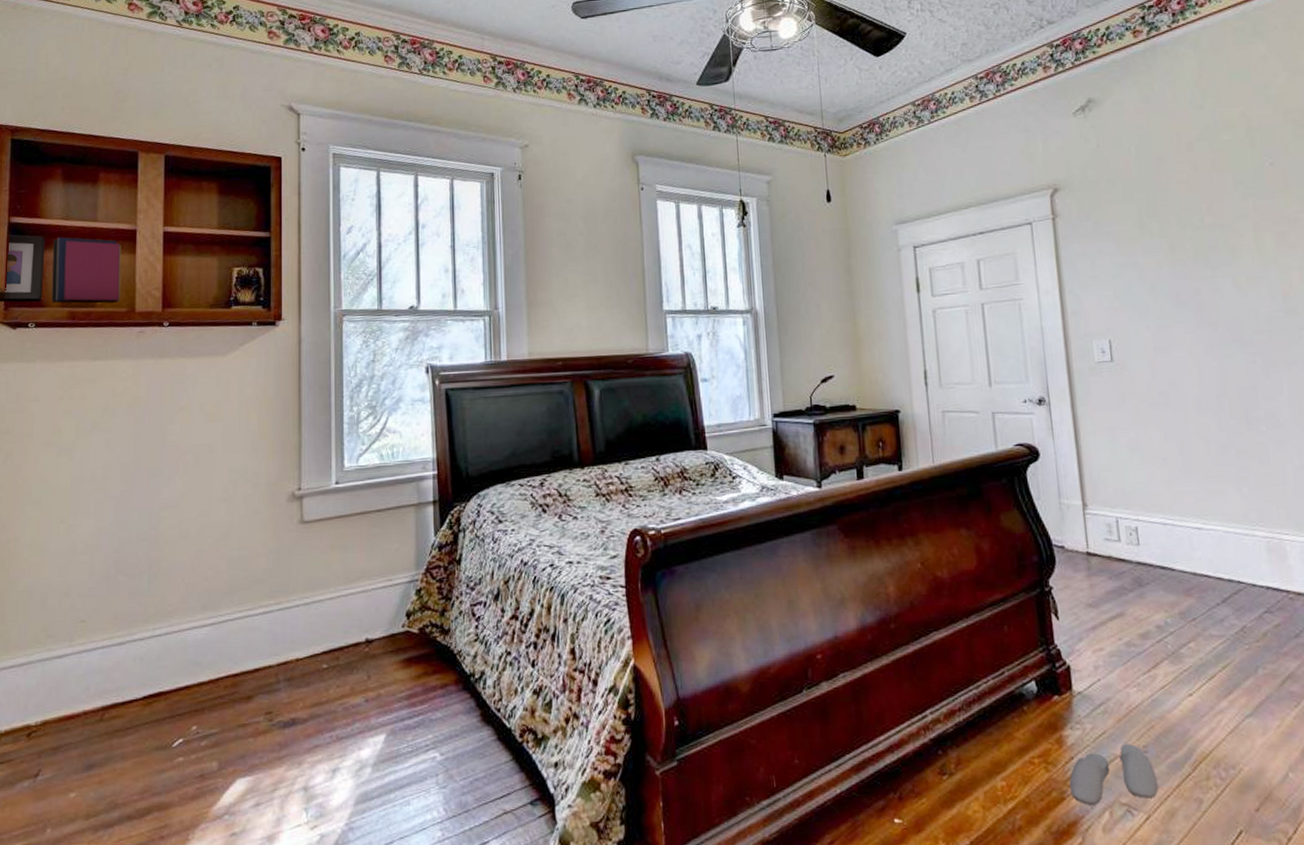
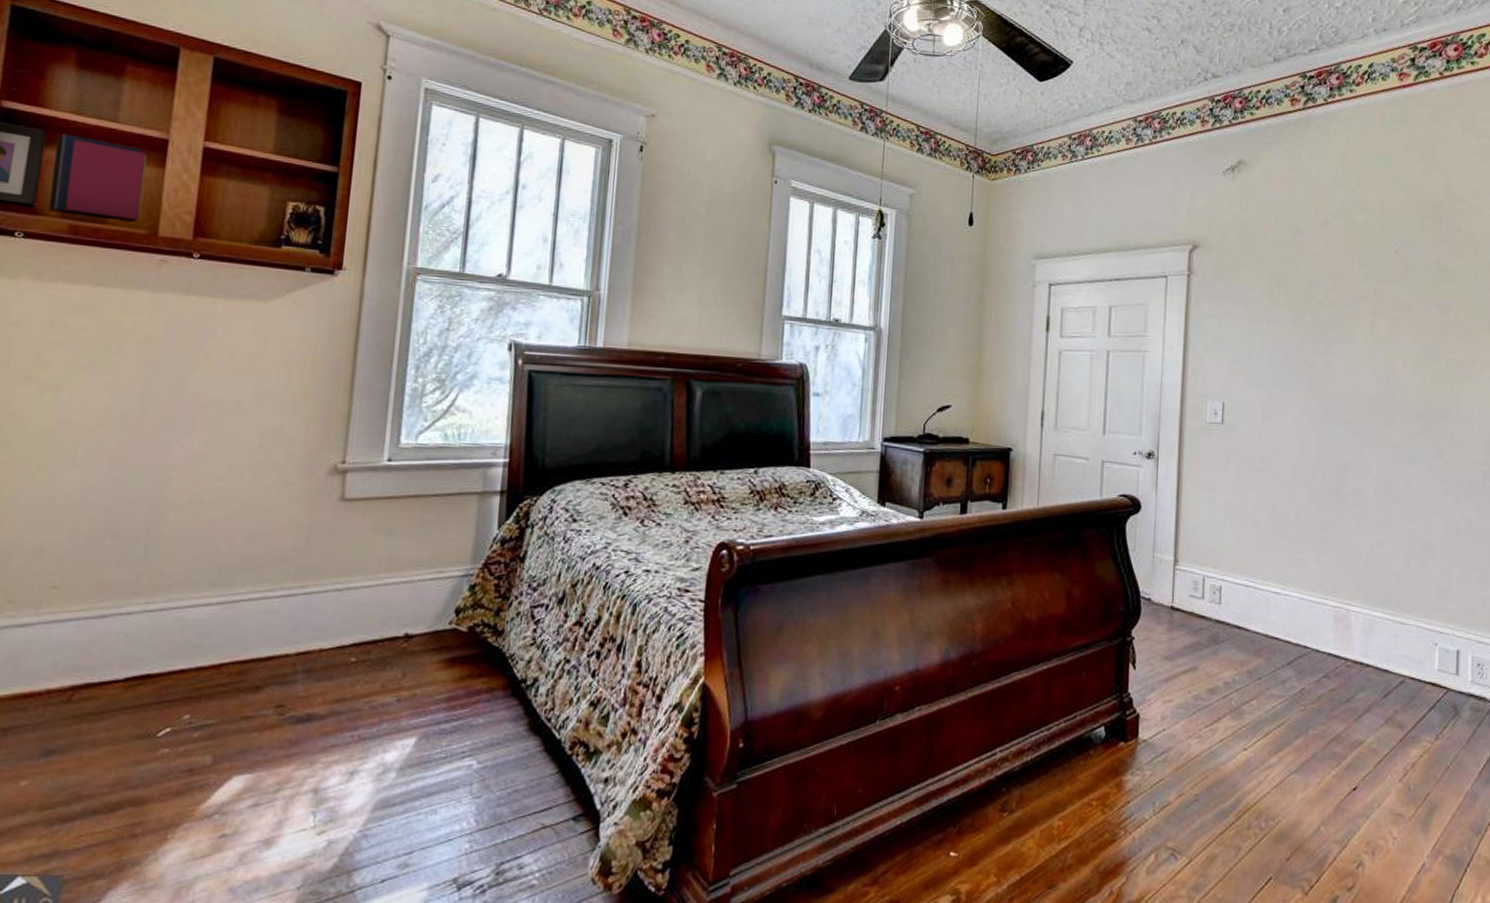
slippers: present [1069,744,1158,806] -> none [1121,792,1203,849]

